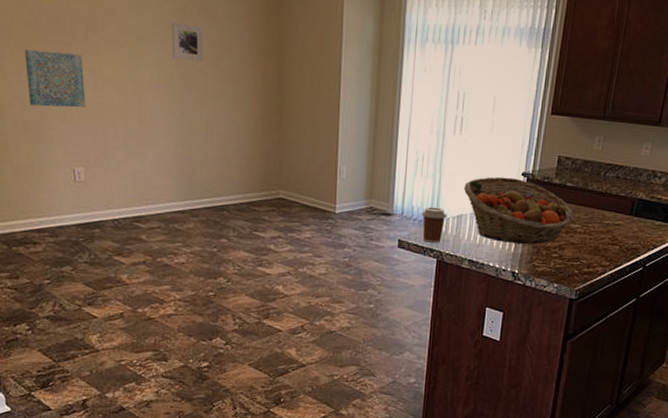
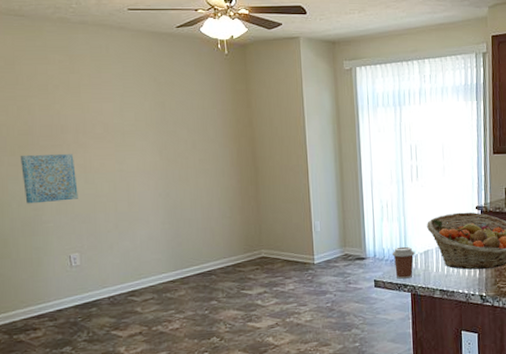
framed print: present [171,22,204,62] -> none [153,116,184,148]

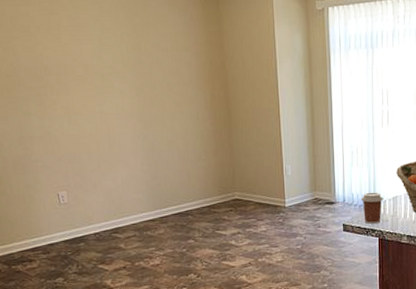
wall art: present [20,154,78,204] -> none [8,95,63,144]

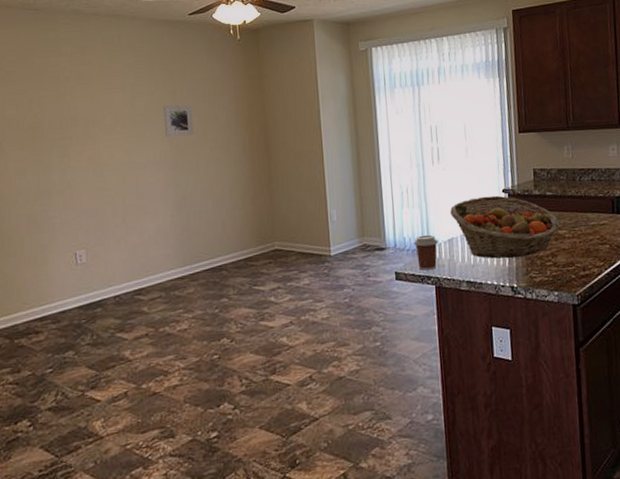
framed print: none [129,58,160,90] -> present [163,105,195,138]

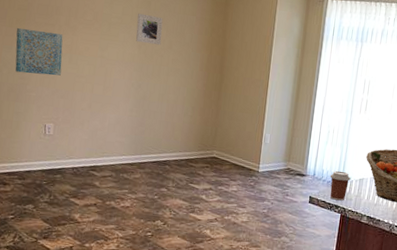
wall art: none [28,146,86,199] -> present [15,27,63,76]

